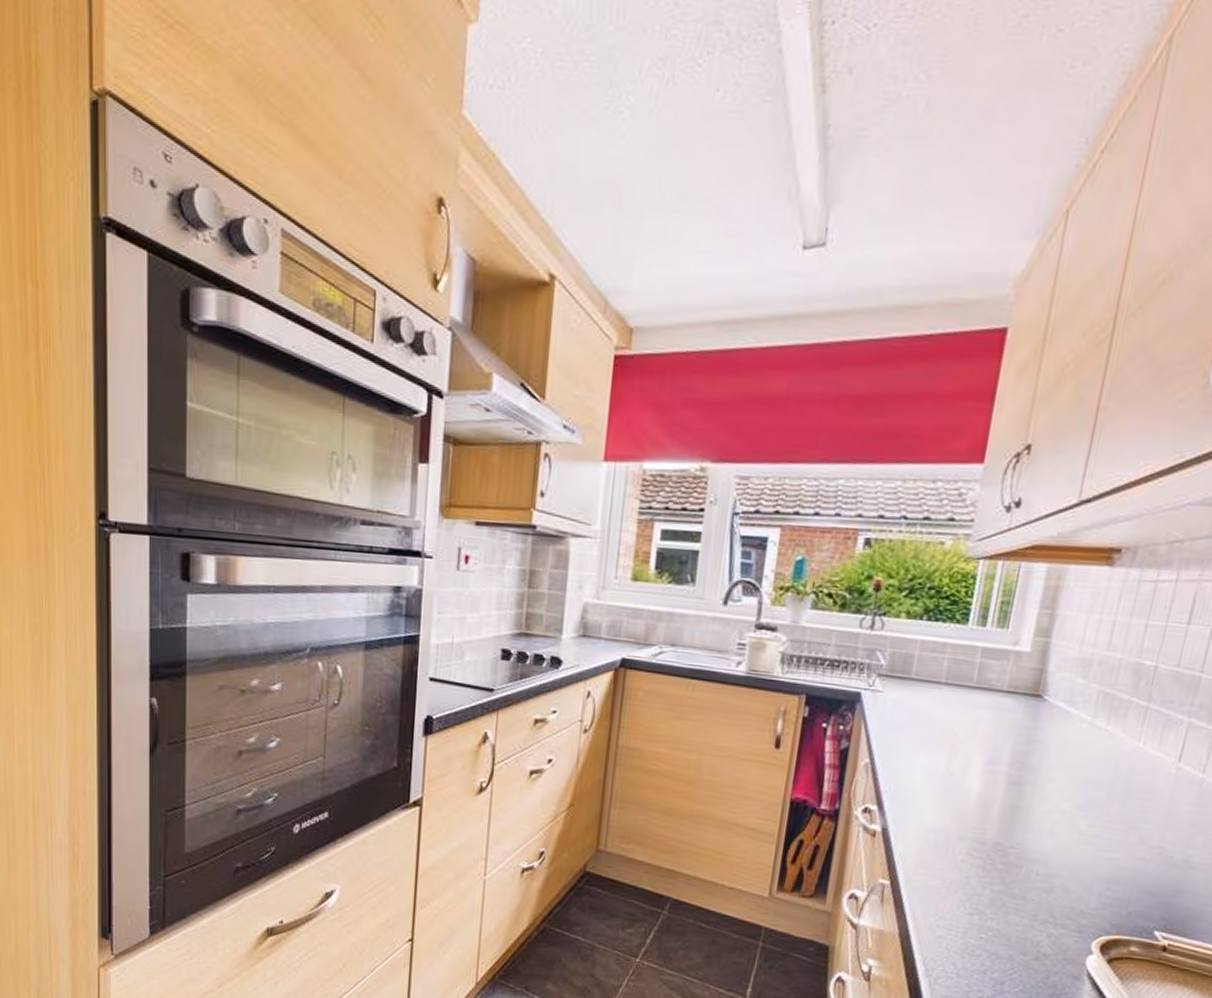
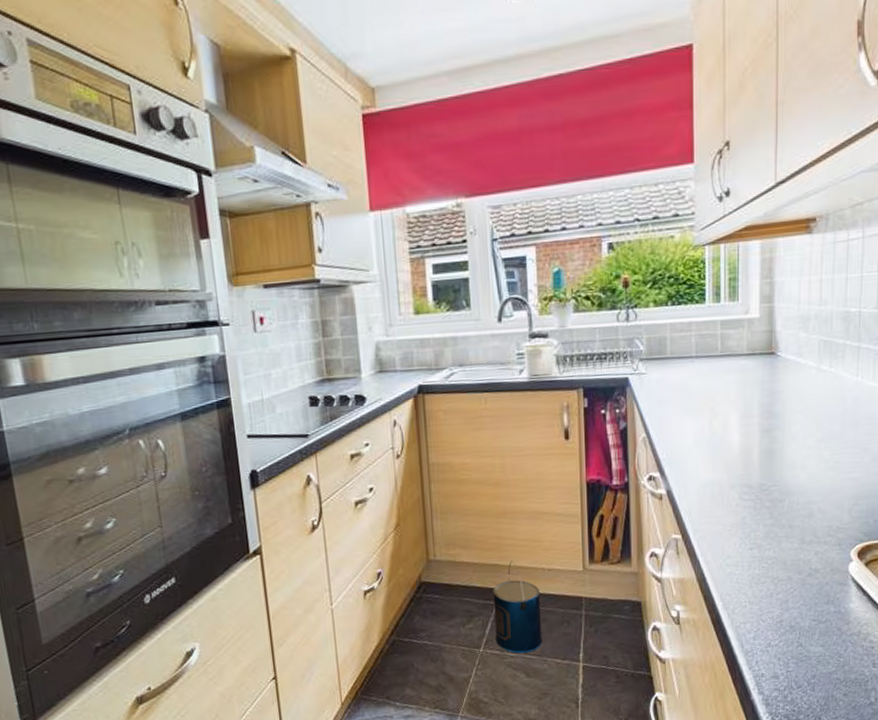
bucket: none [656,869,716,974] -> present [493,561,543,653]

